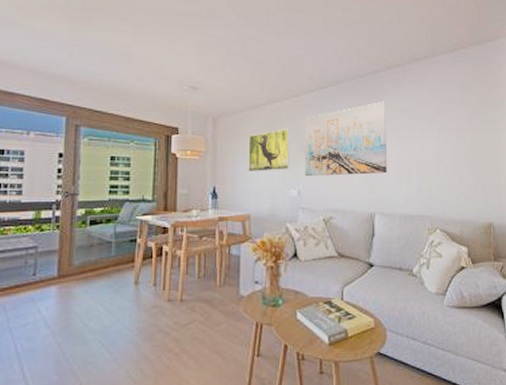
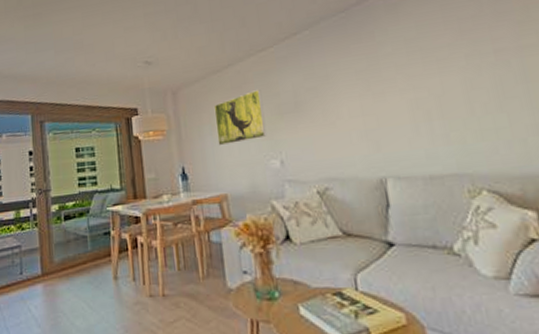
wall art: present [305,101,387,177] -> none [277,35,396,143]

